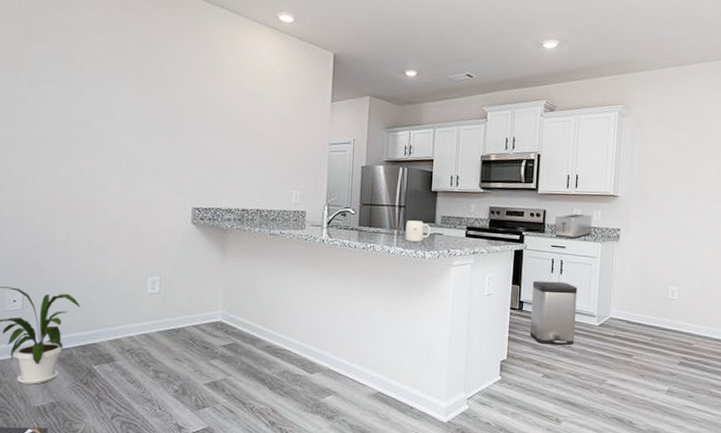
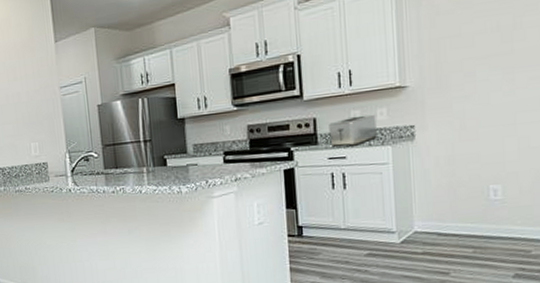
mug: present [405,220,431,242] -> none [154,153,184,178]
pedal bin: present [530,281,578,345] -> none [311,197,372,271]

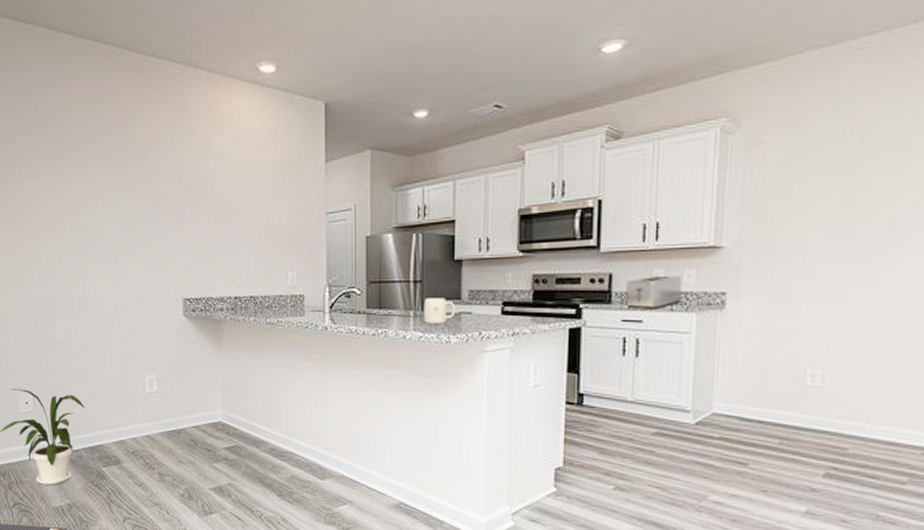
mug: none [154,153,184,178] -> present [423,298,456,323]

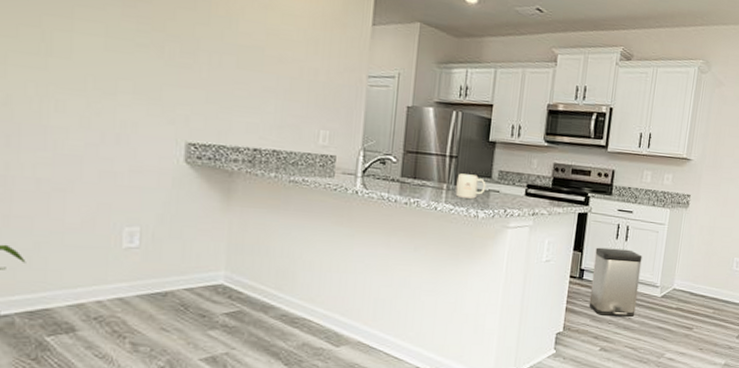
pedal bin: none [594,367,662,449] -> present [589,247,643,317]
toaster: present [625,275,682,311] -> none [622,175,663,204]

